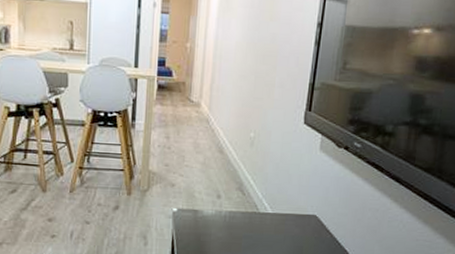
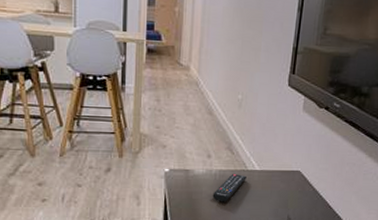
remote control: none [221,215,258,246] -> present [212,173,247,202]

